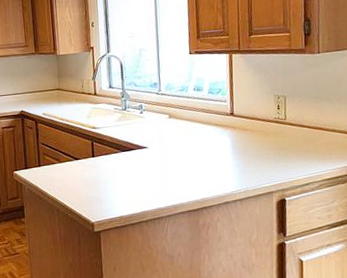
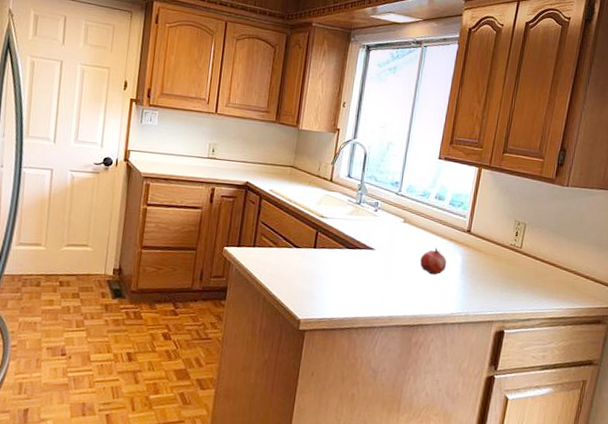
fruit: none [192,134,218,160] -> present [420,247,447,275]

